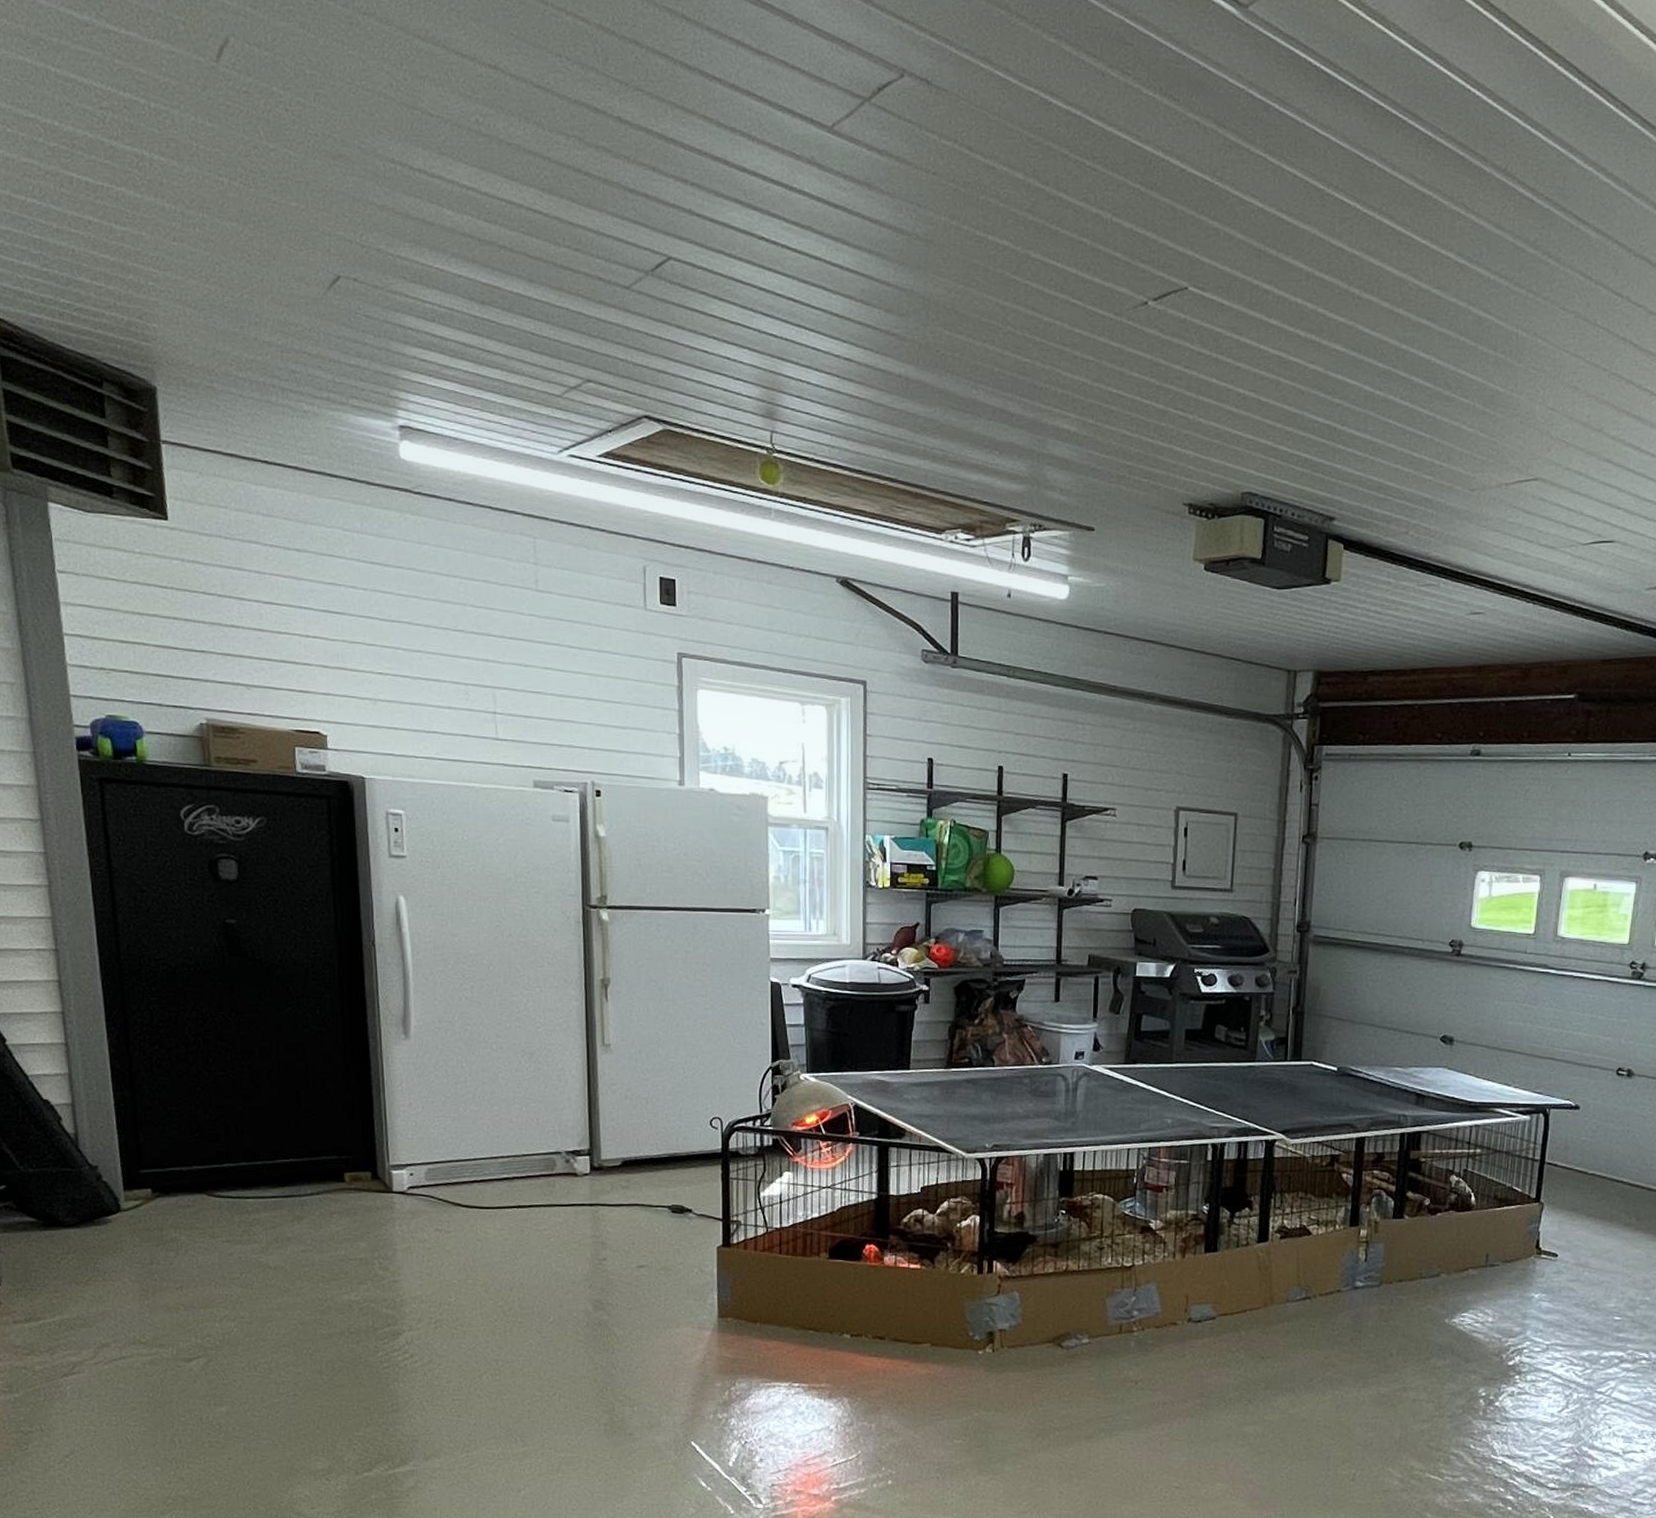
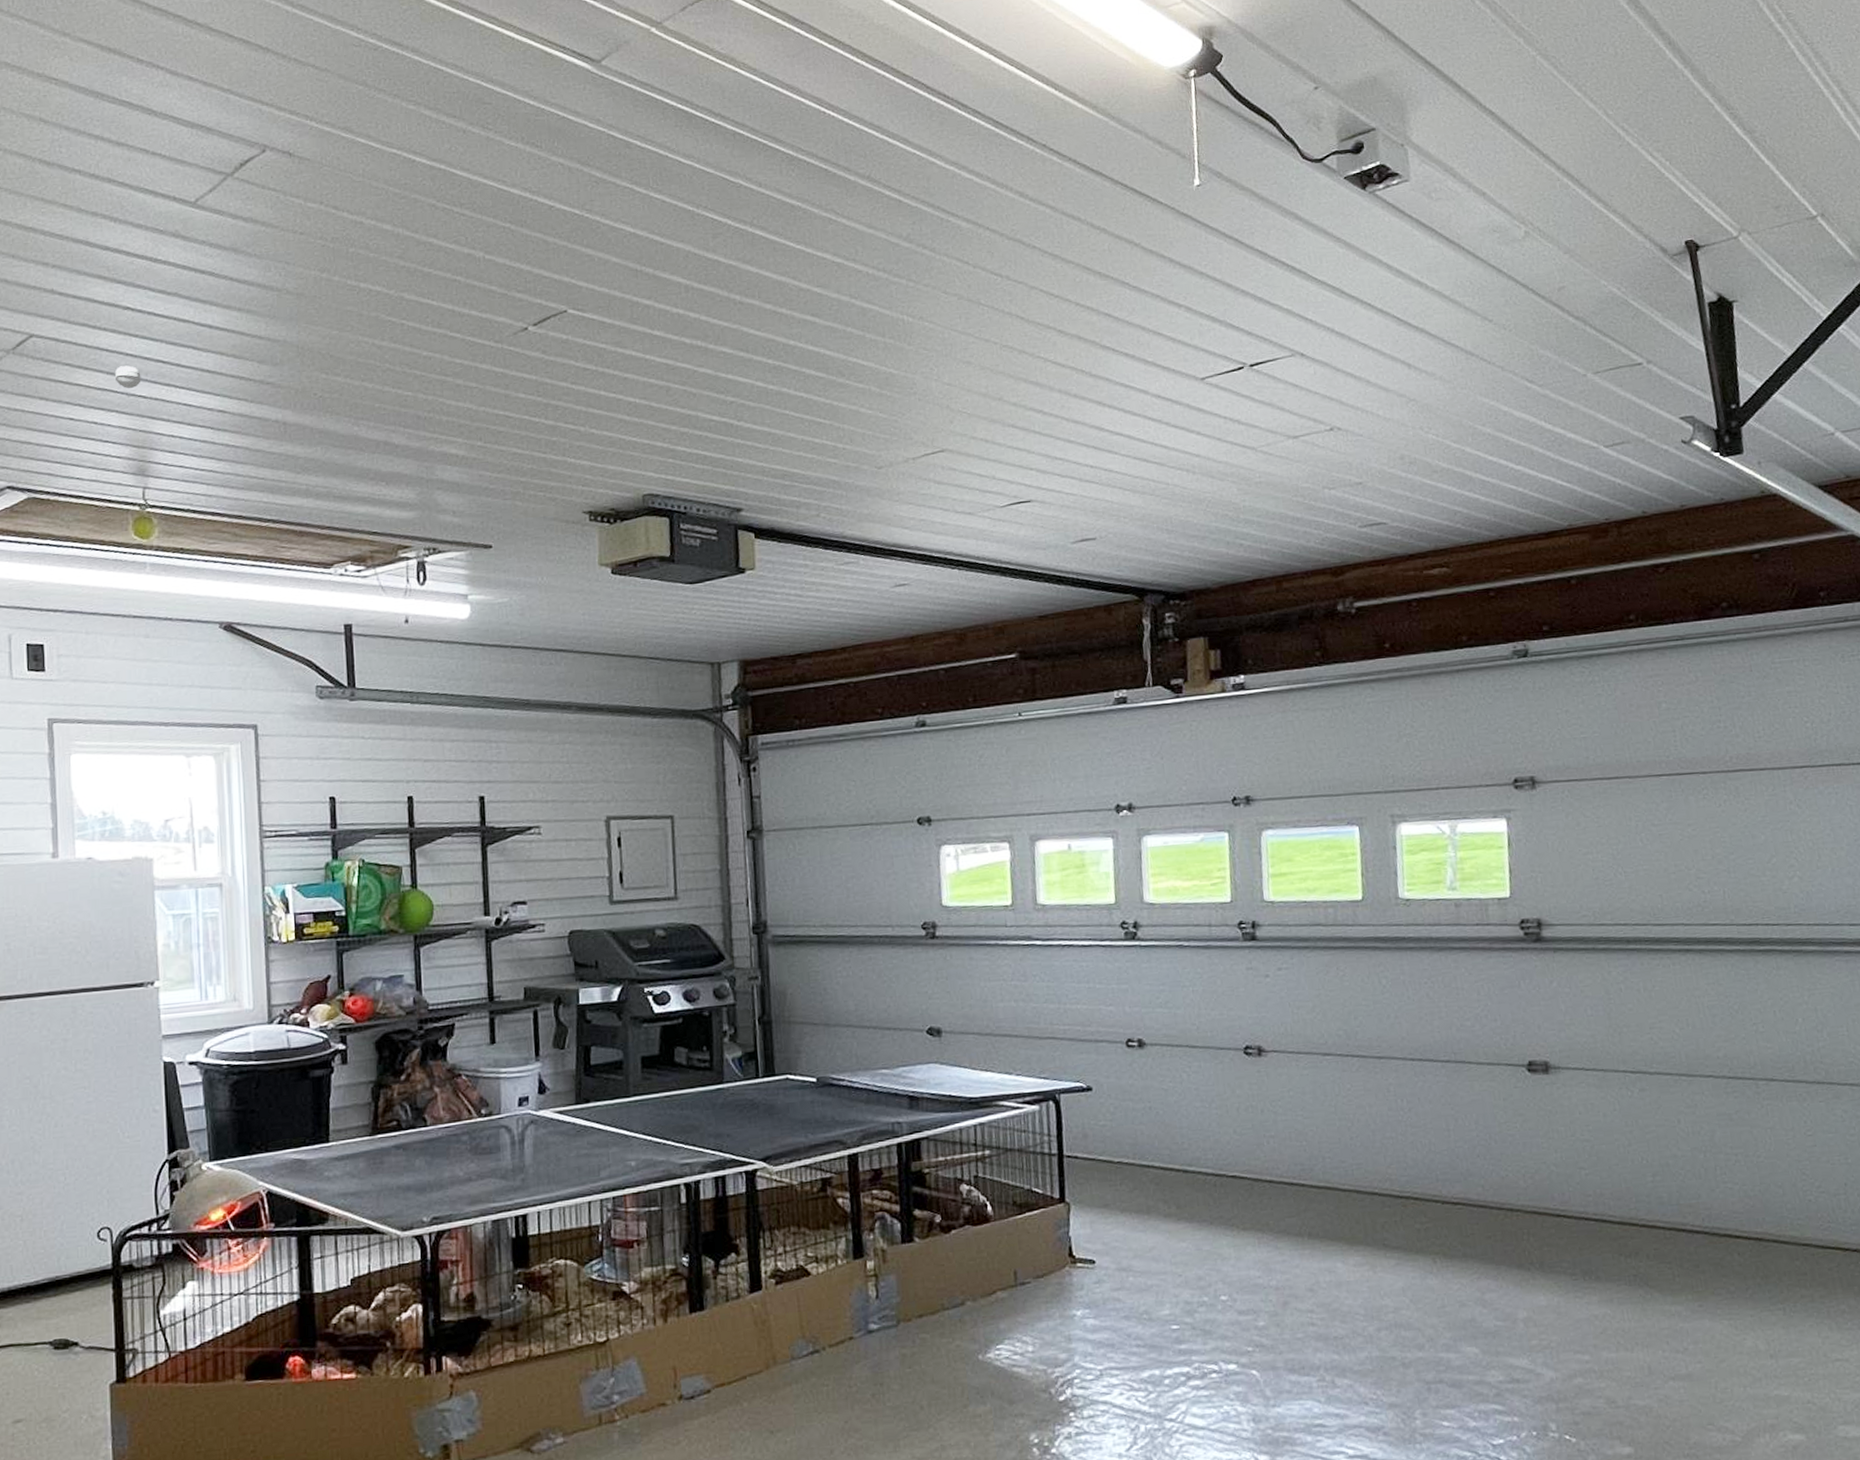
smoke detector: none [748,300,773,326] -> present [114,365,141,389]

